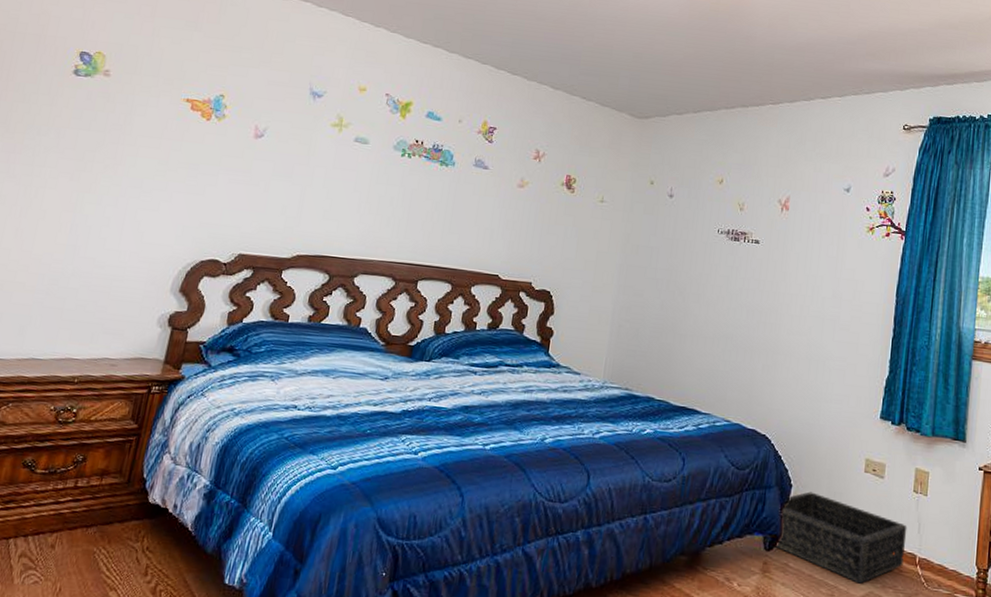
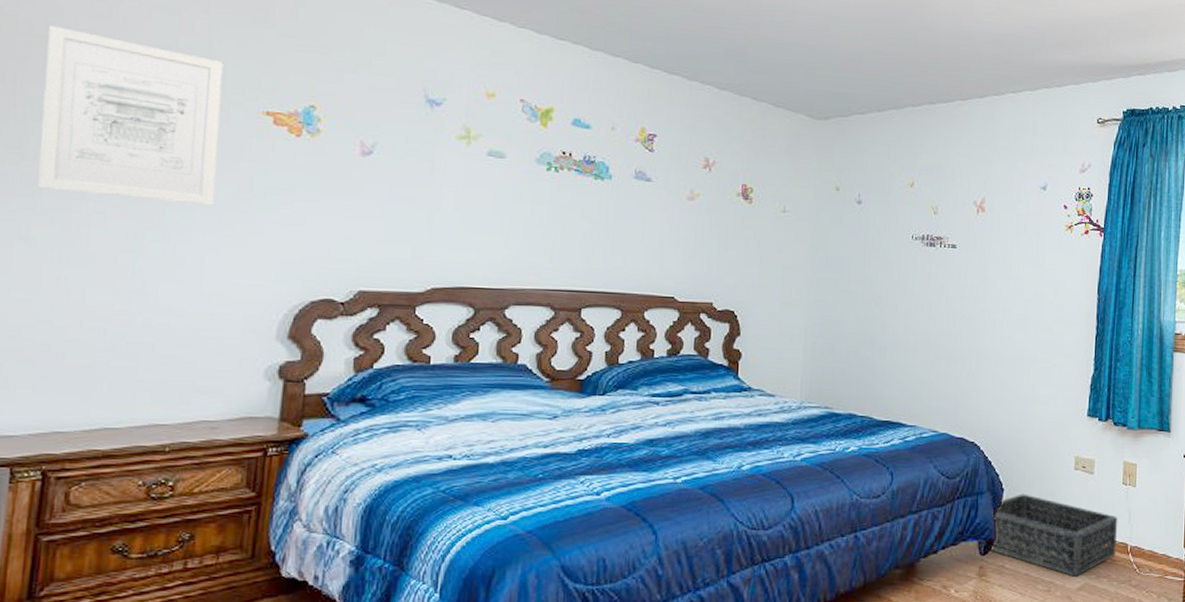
wall art: none [13,26,160,176] -> present [38,26,224,206]

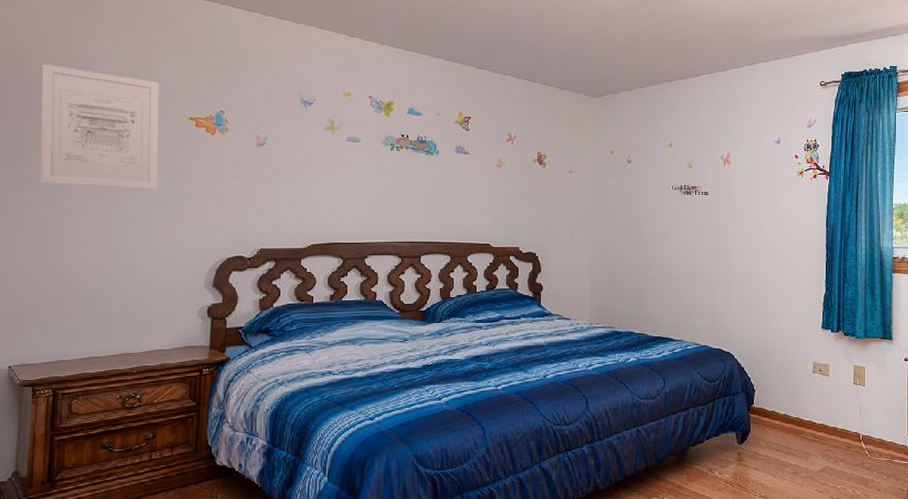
basket: present [976,494,1118,577] -> none [734,393,851,461]

